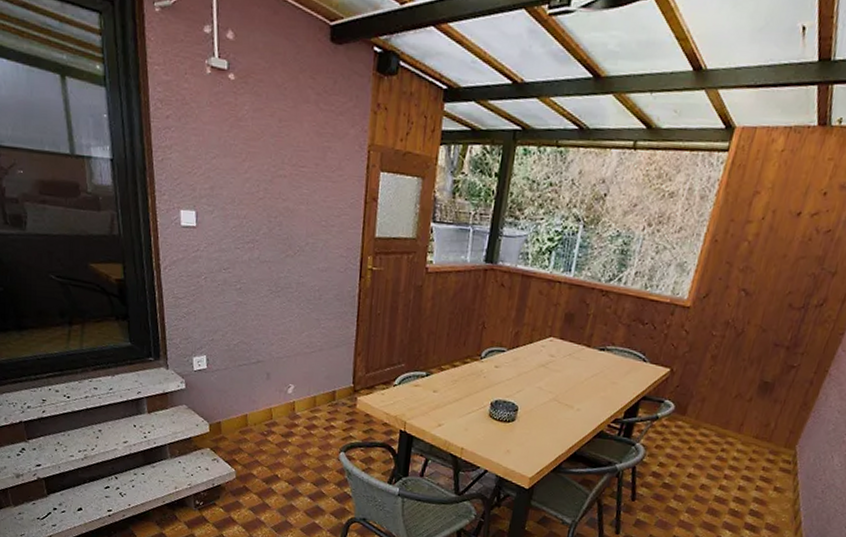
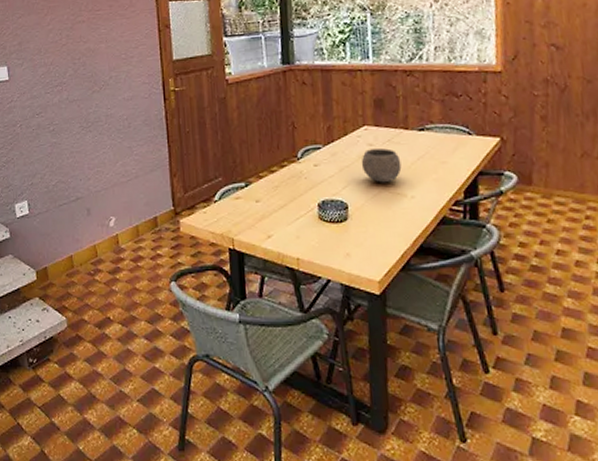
bowl: none [538,360,576,393] -> present [361,148,402,183]

